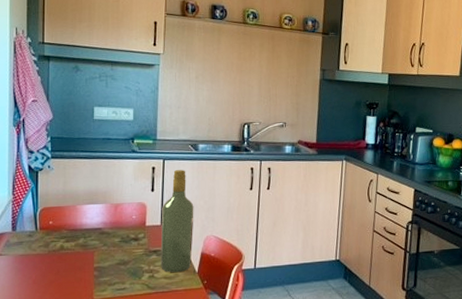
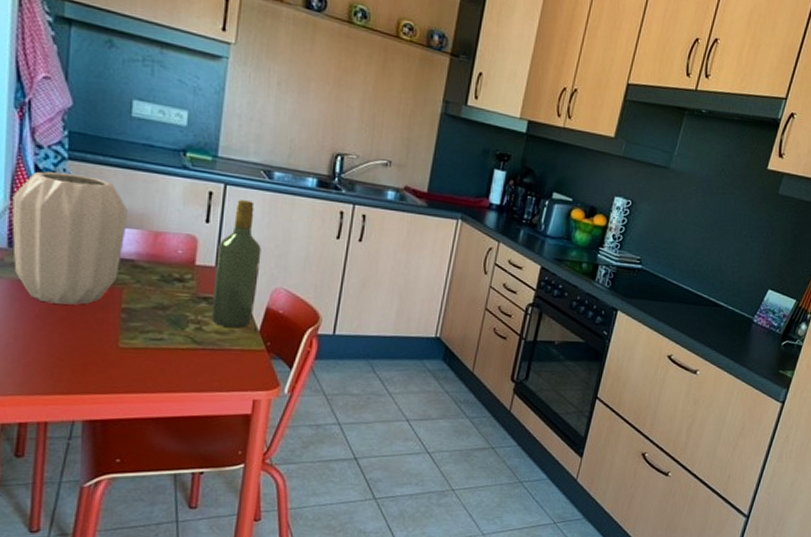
vase: none [14,168,95,270] -> present [12,171,128,305]

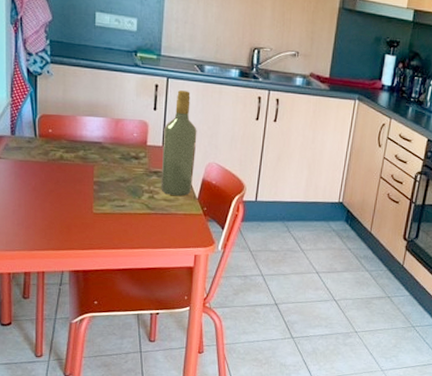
vase: present [12,171,128,305] -> none [12,74,95,179]

